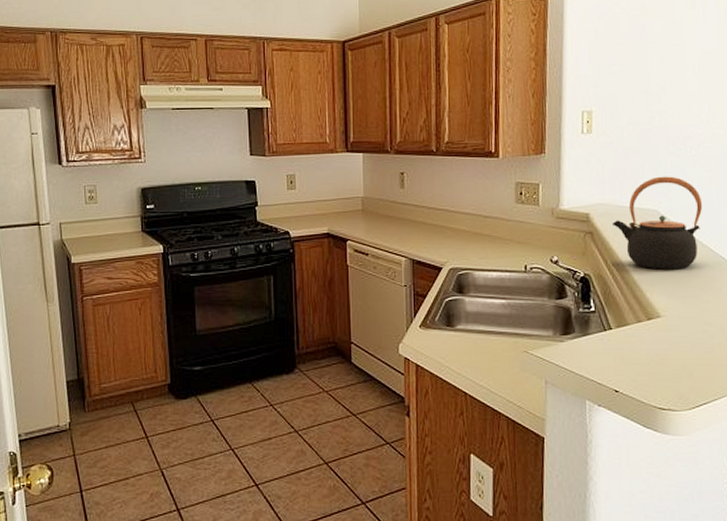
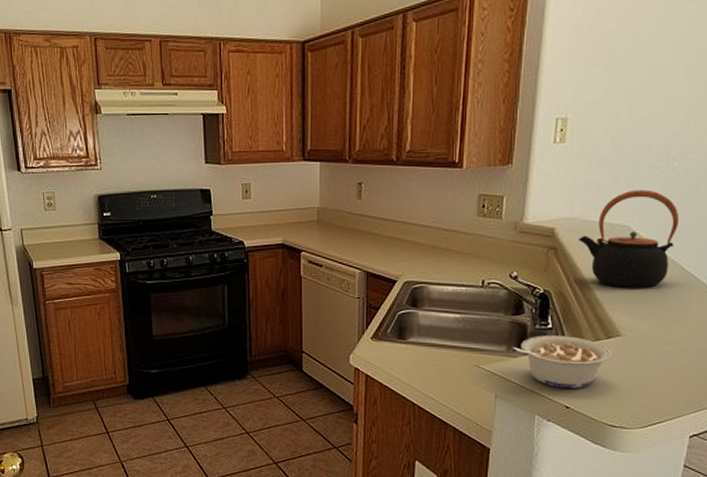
legume: none [558,318,653,371] -> present [512,335,611,388]

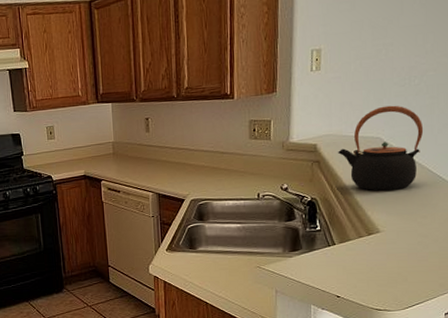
legume: present [512,335,611,388] -> none [287,235,373,280]

